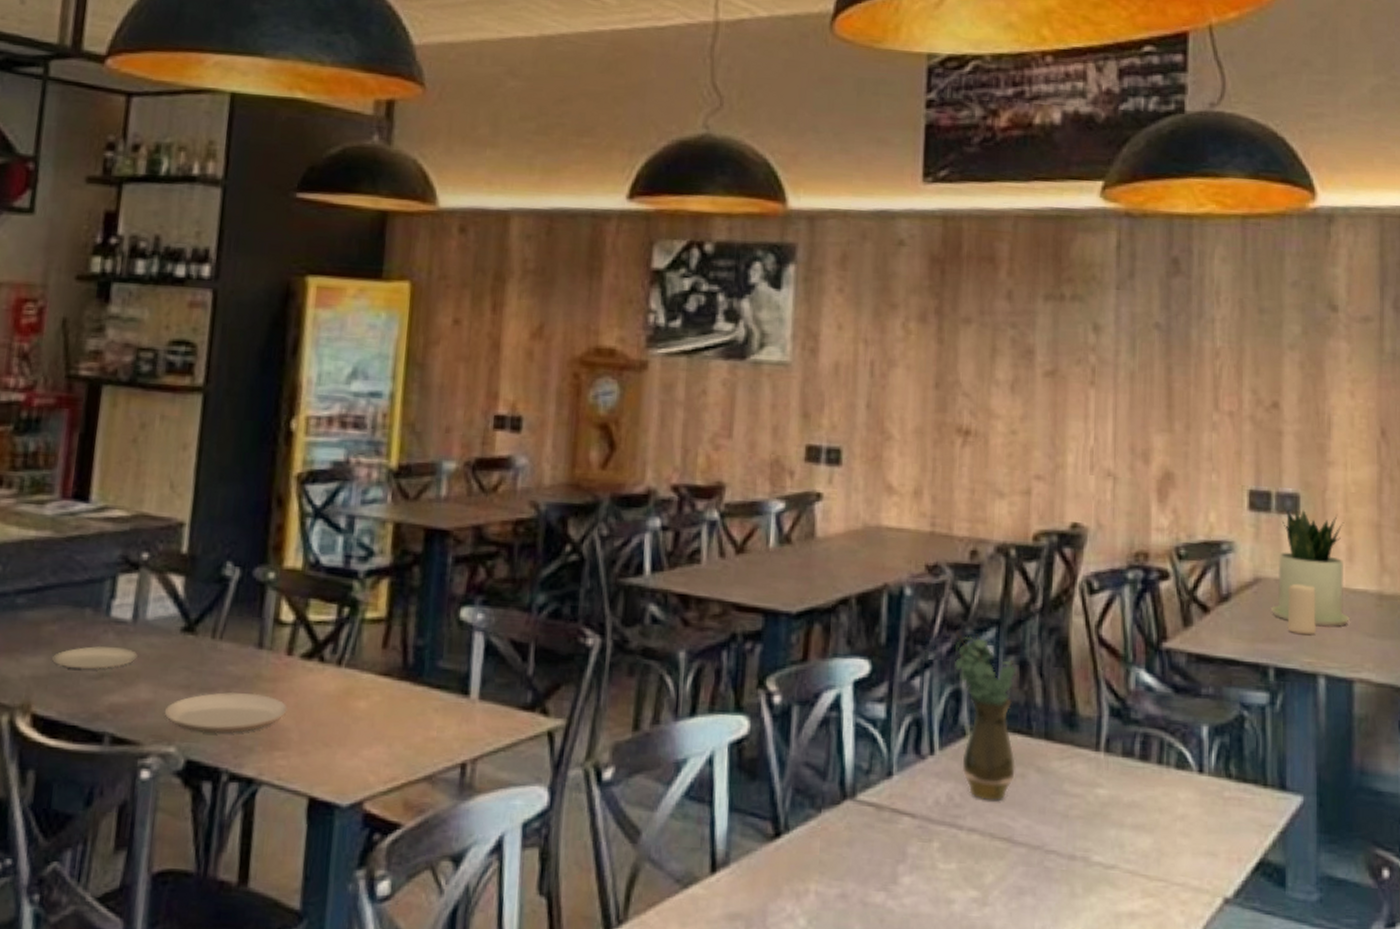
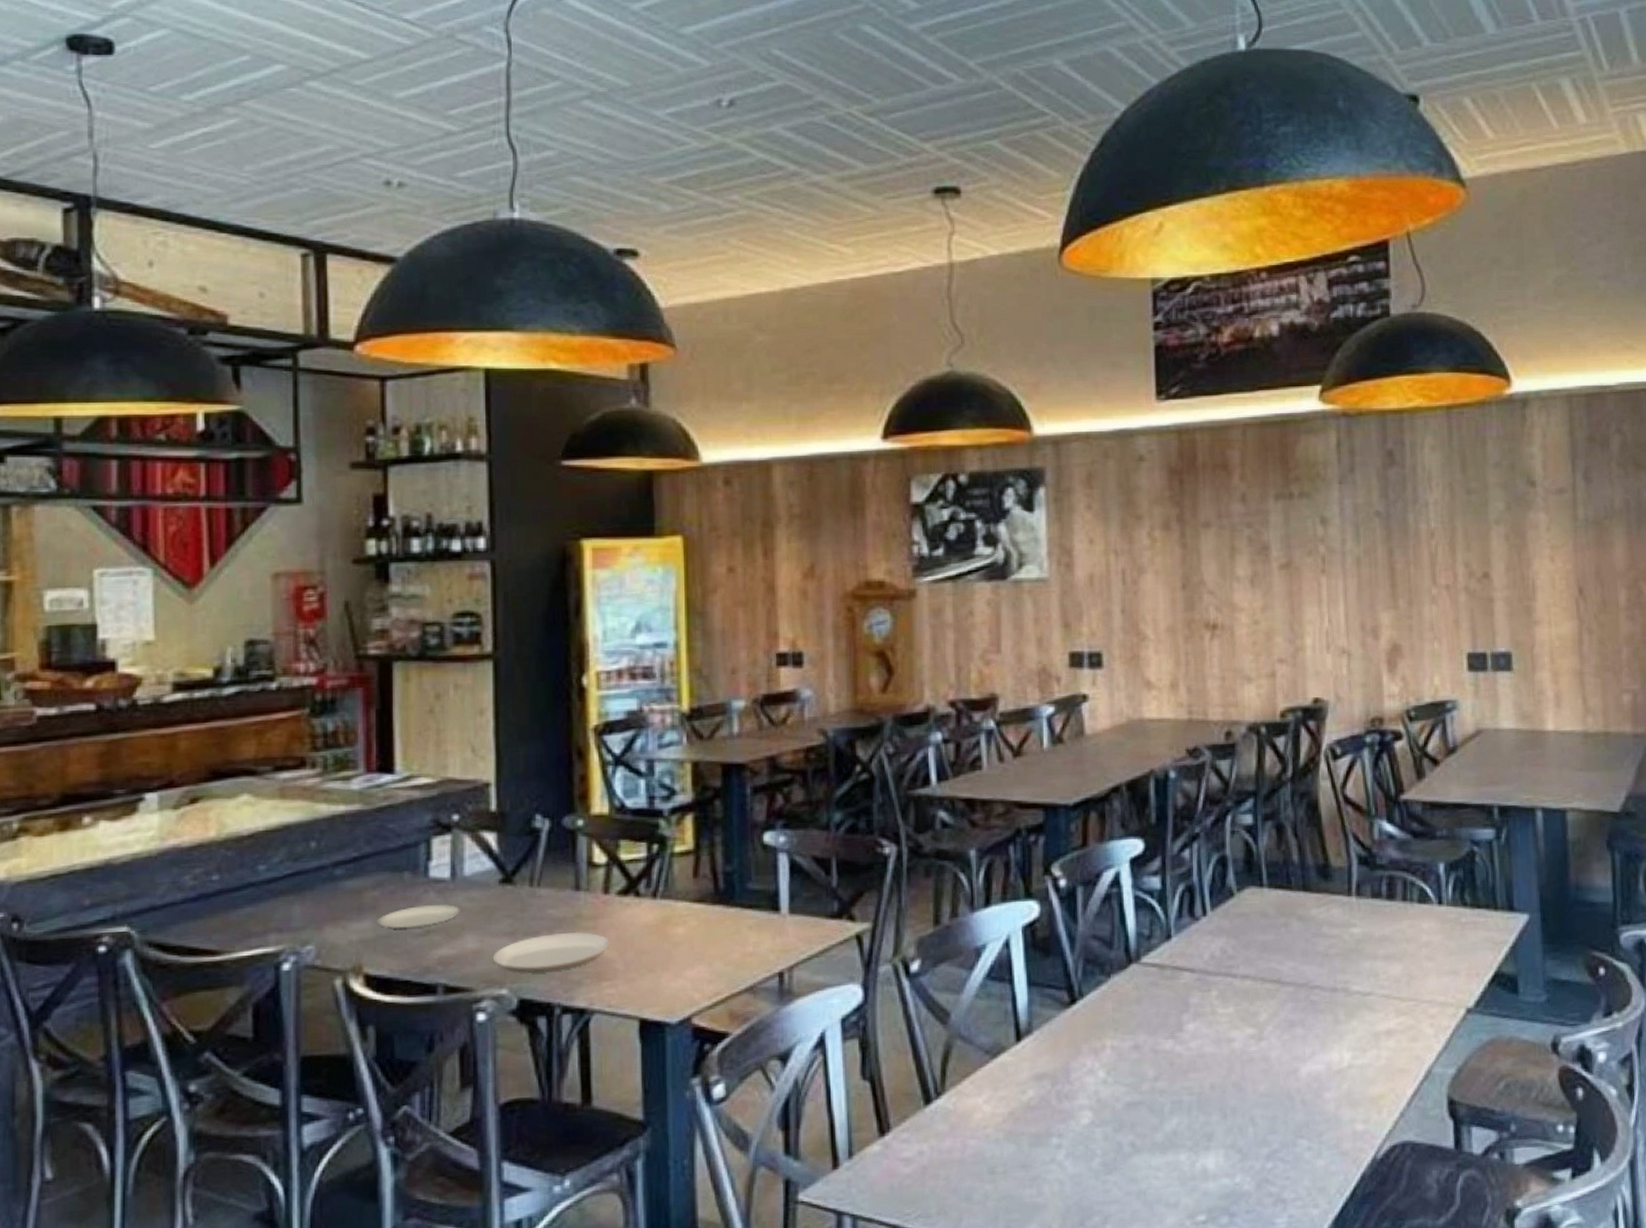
vase: present [954,631,1017,800] -> none [1217,805,1279,949]
planter: present [1270,509,1350,627] -> none [1492,665,1560,767]
candle: present [1287,583,1316,635] -> none [1506,731,1532,775]

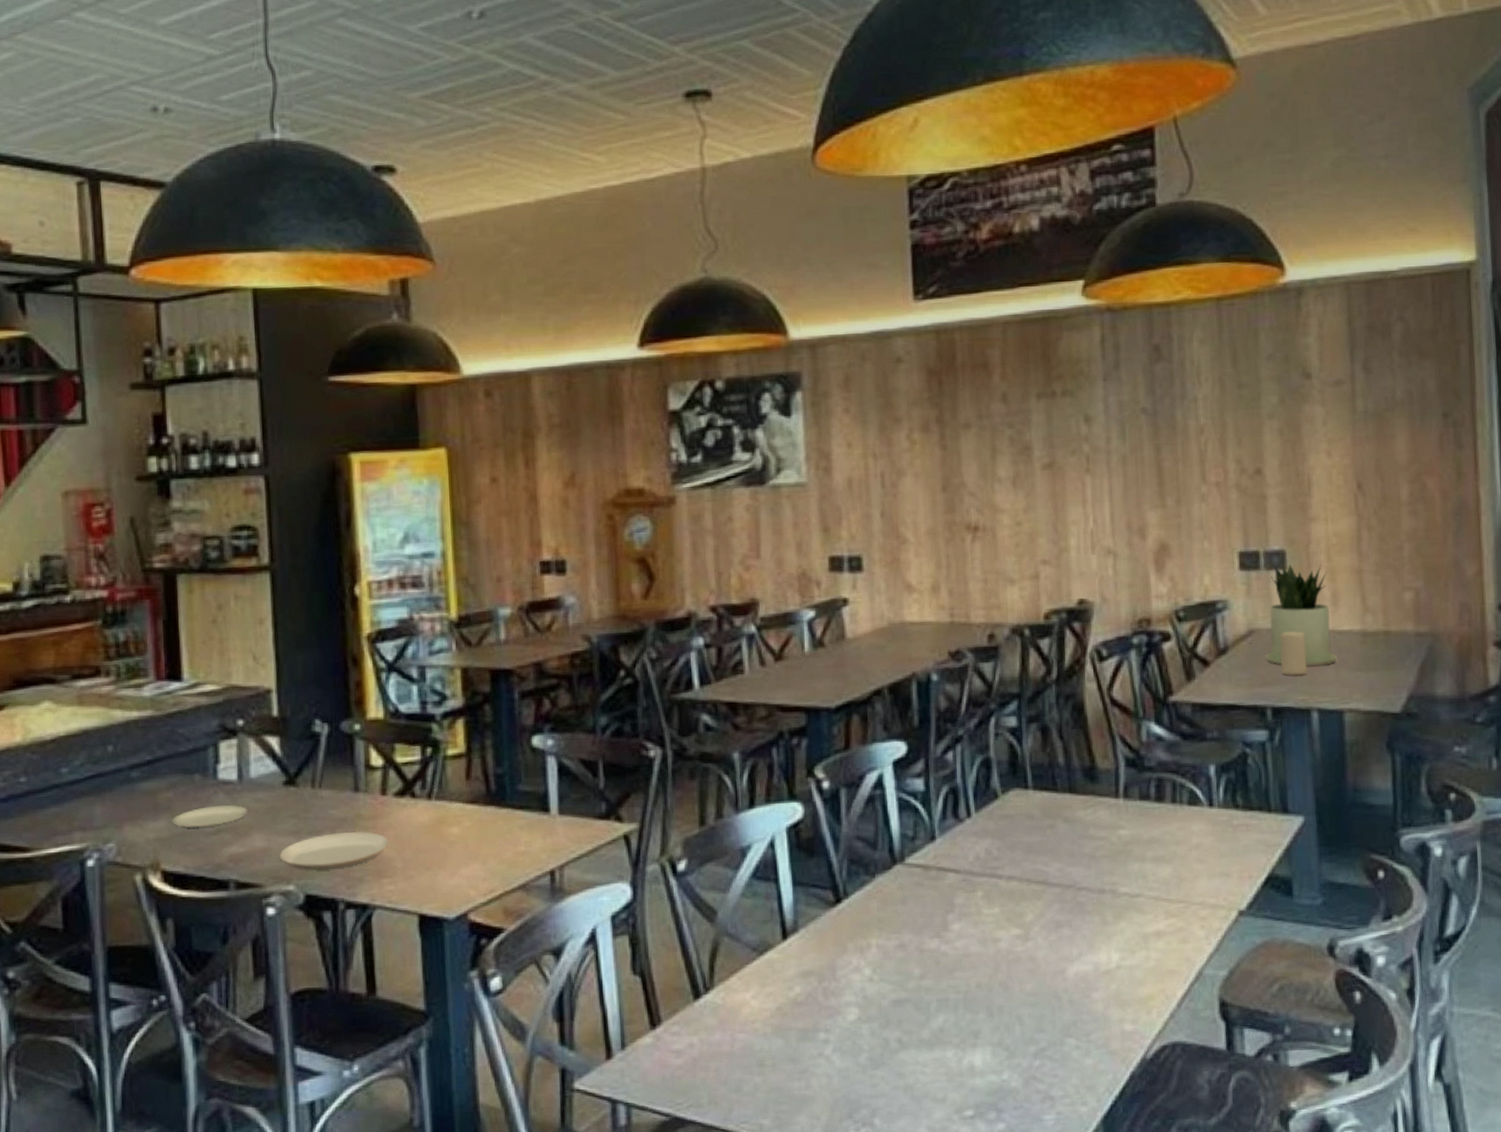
planter: none [1492,665,1560,767] -> present [1265,563,1337,667]
candle: none [1506,731,1532,775] -> present [1280,631,1307,676]

